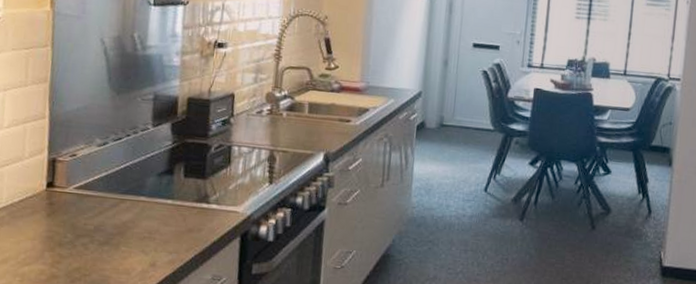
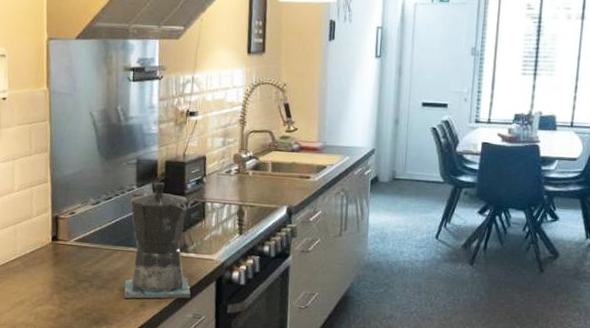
coffee maker: none [131,121,212,257] -> present [124,182,191,299]

